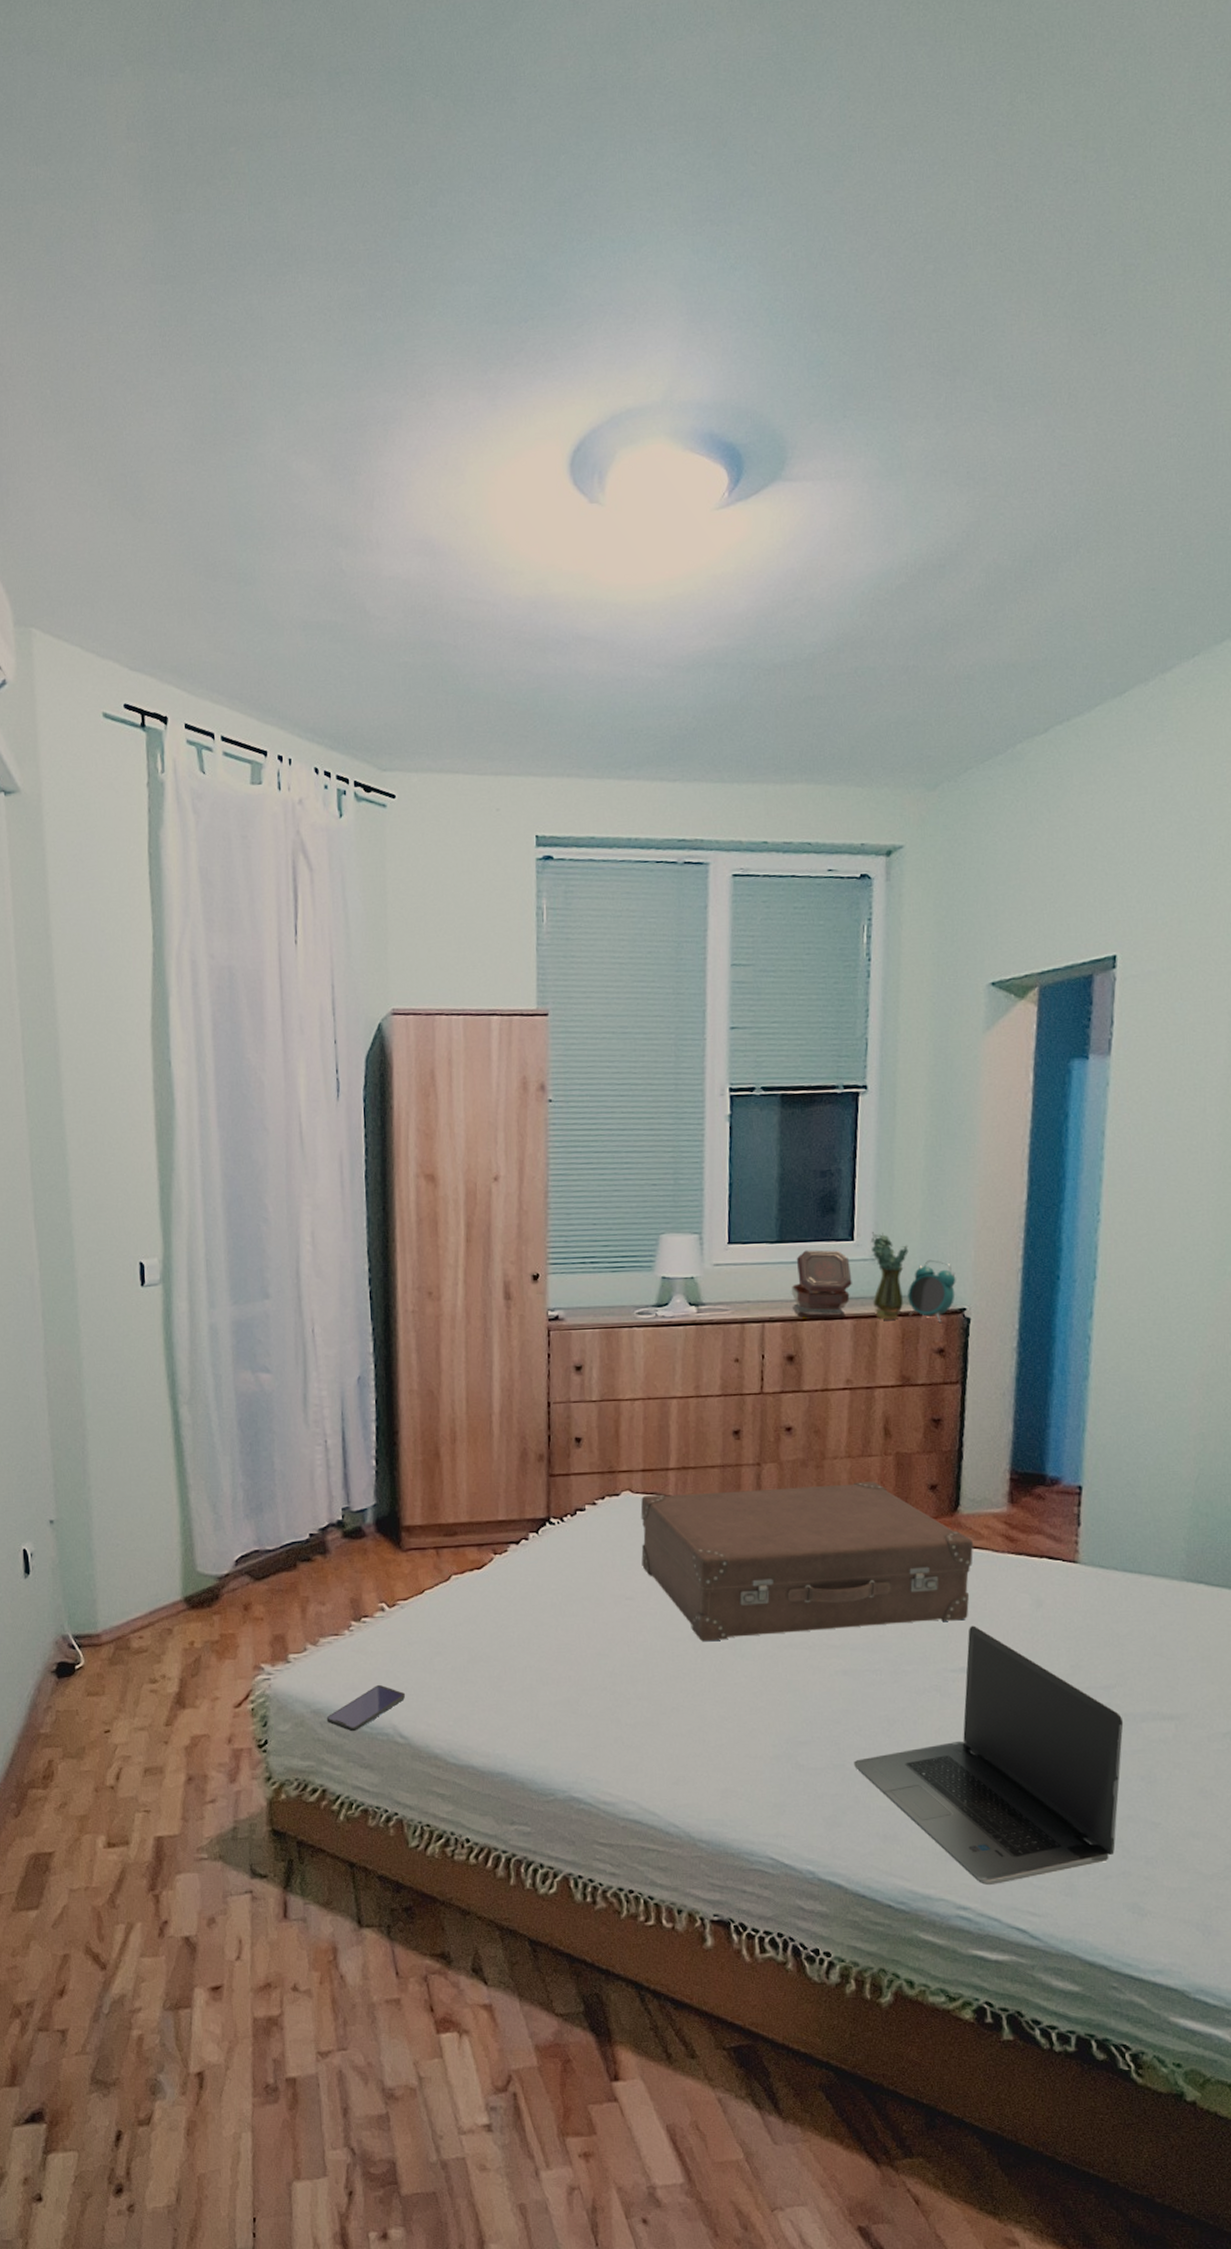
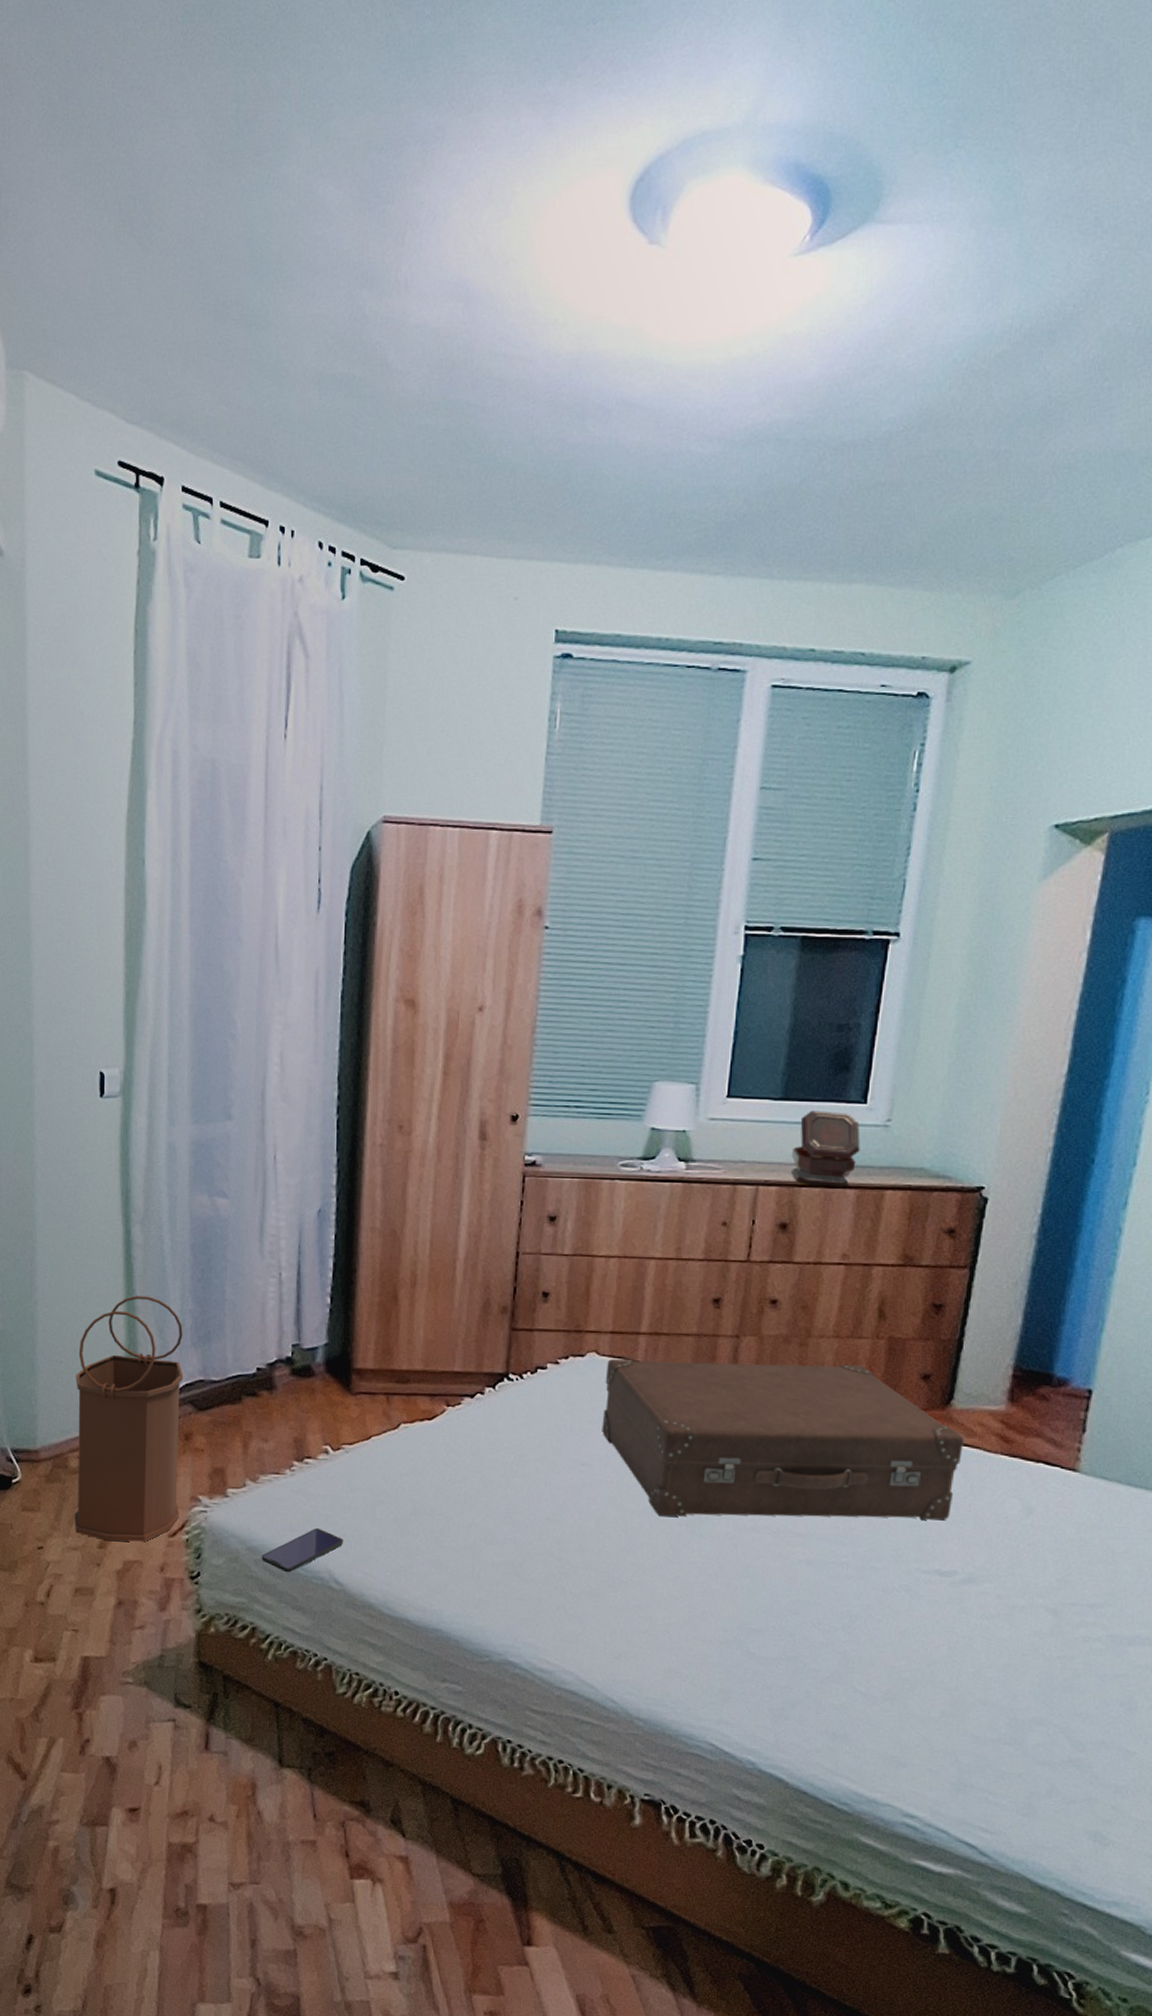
basket: none [133,1473,243,1718] -> present [74,1295,184,1542]
laptop computer: present [854,1625,1124,1885] -> none [809,1527,1108,1796]
vase: present [870,1232,909,1320] -> none [881,1096,927,1193]
alarm clock: present [908,1259,956,1323] -> none [919,1130,977,1200]

